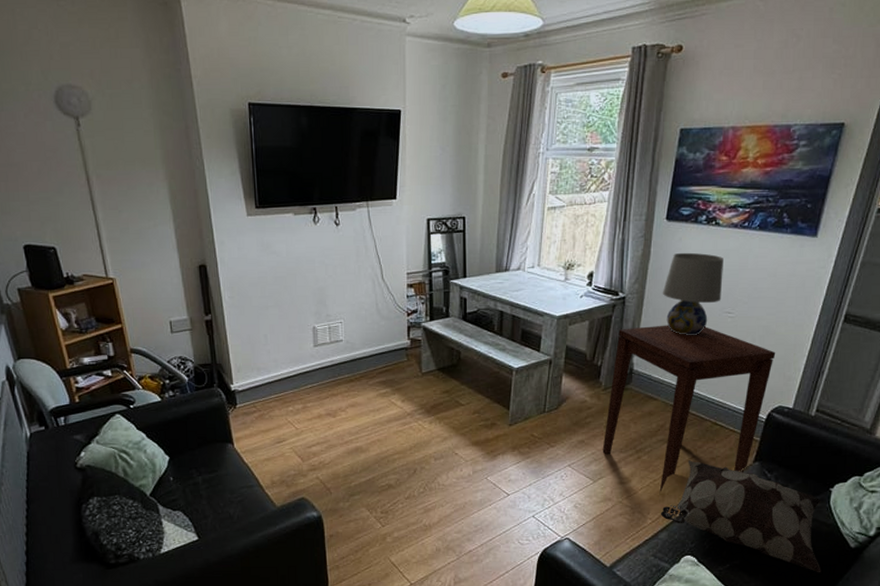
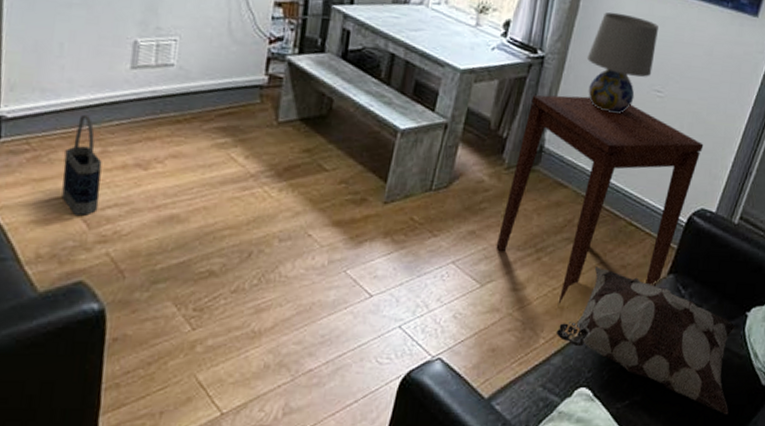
bag: none [279,382,307,453] -> present [61,114,102,216]

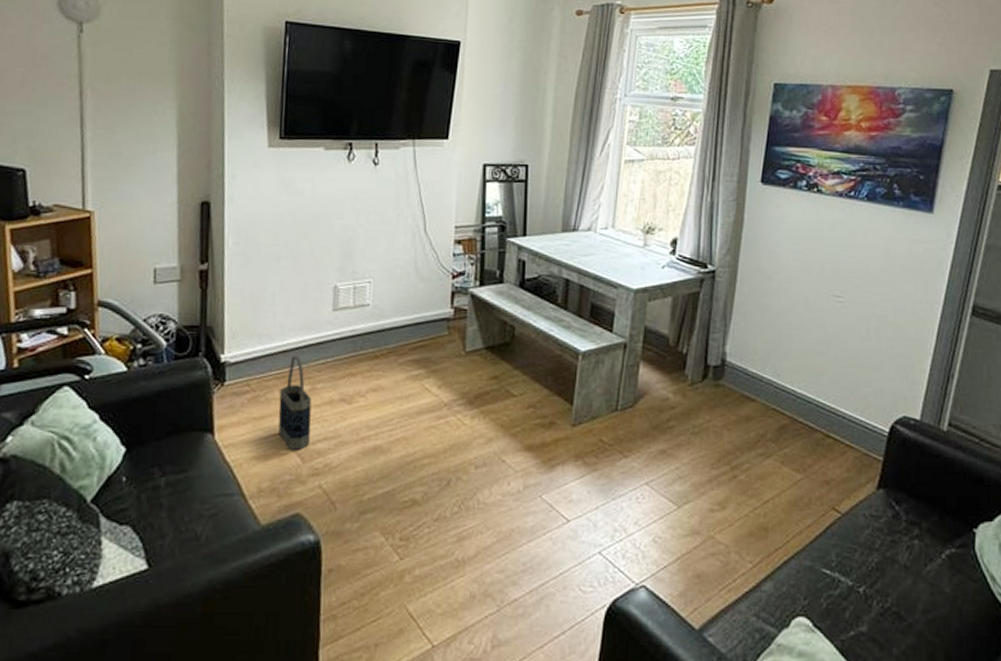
side table: present [496,95,704,307] -> none [689,307,896,528]
decorative pillow: present [556,266,736,415] -> none [763,483,972,649]
table lamp: present [587,12,659,113] -> none [758,221,829,322]

